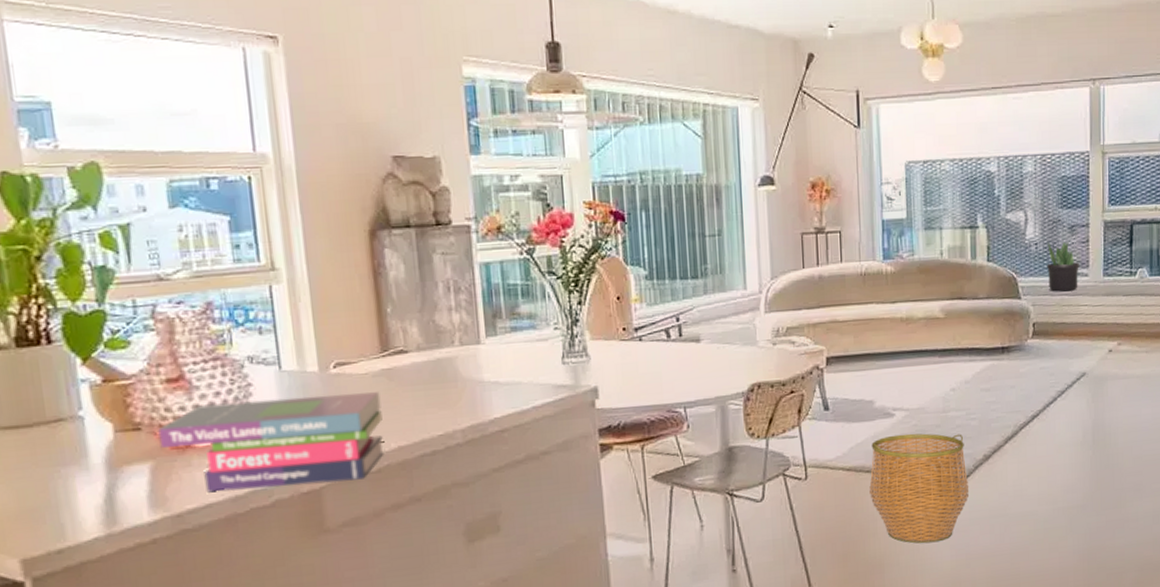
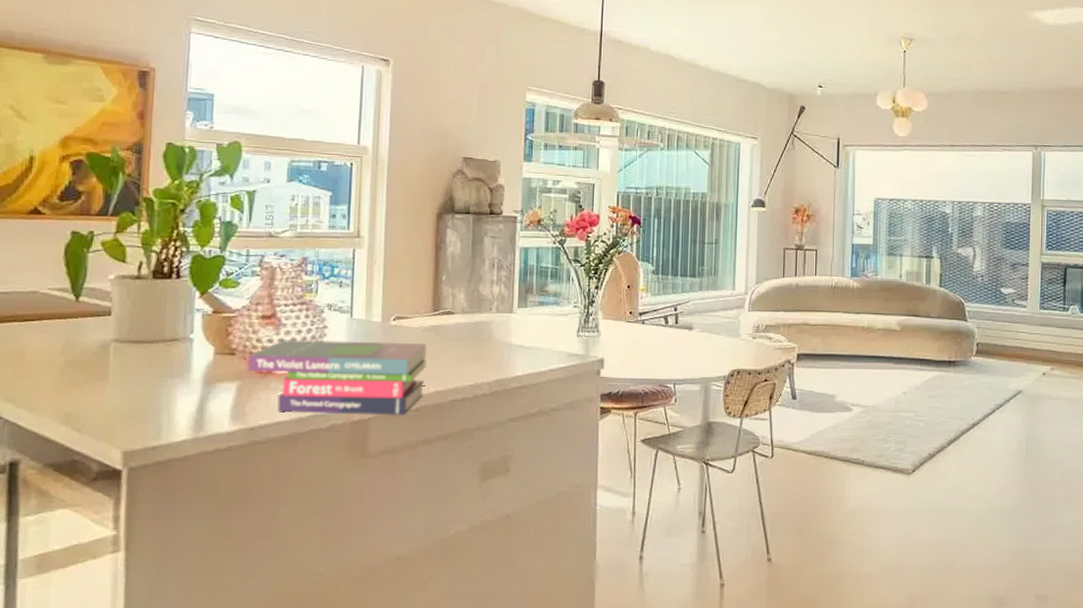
basket: present [869,433,970,544] -> none [826,427,914,527]
planter: present [1047,241,1079,292] -> none [991,276,1019,319]

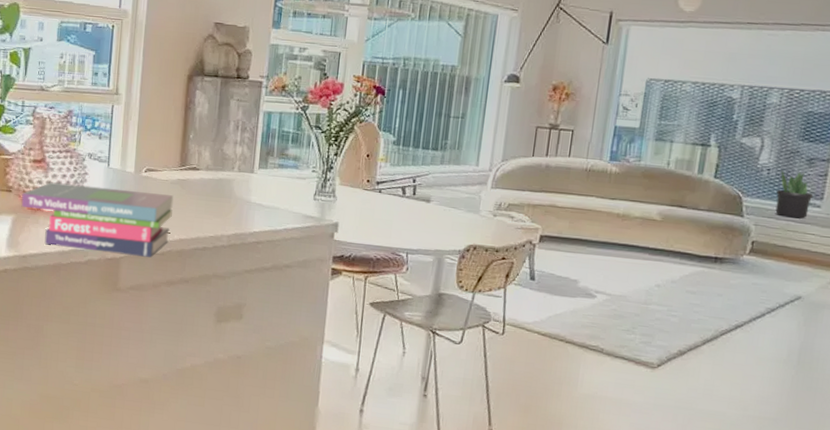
planter: none [991,276,1019,319] -> present [775,170,813,219]

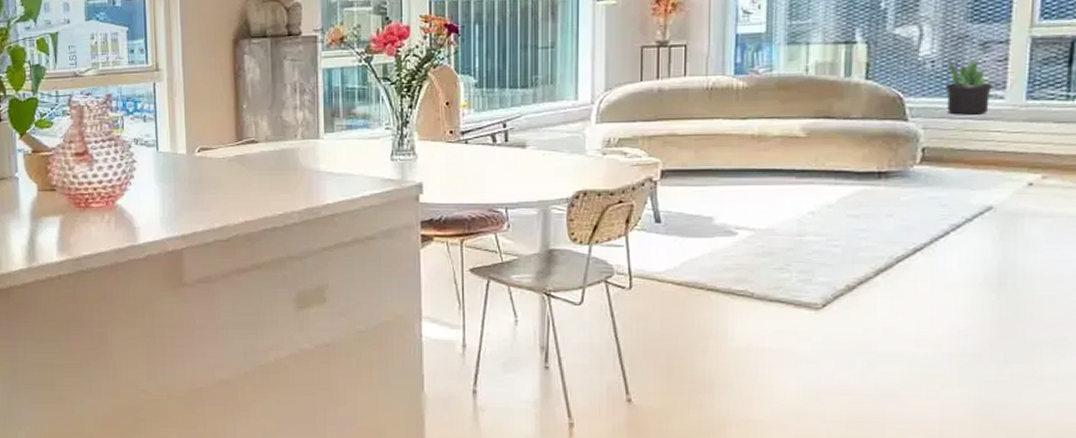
books: present [21,182,174,258] -> none [67,173,234,246]

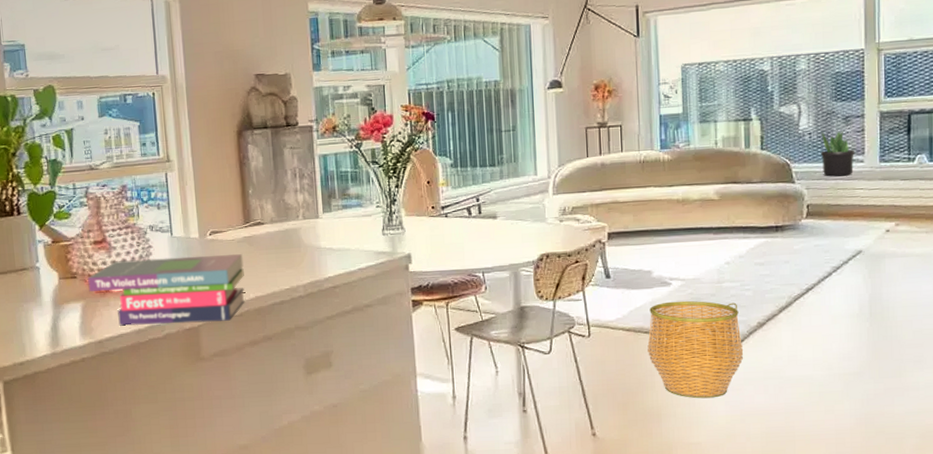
books: none [67,173,234,246] -> present [88,254,245,326]
basket: none [702,254,825,370] -> present [647,300,744,399]

